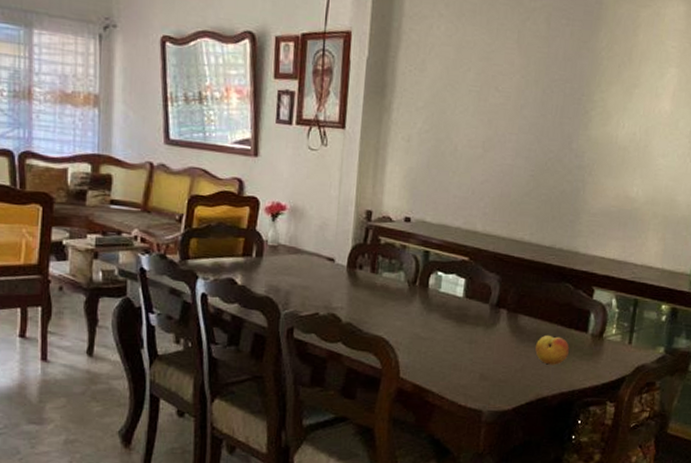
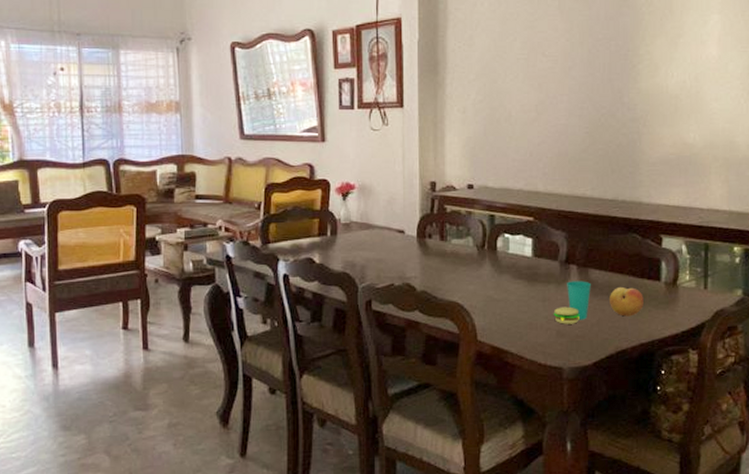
cup: none [478,325,520,368] -> present [553,281,592,324]

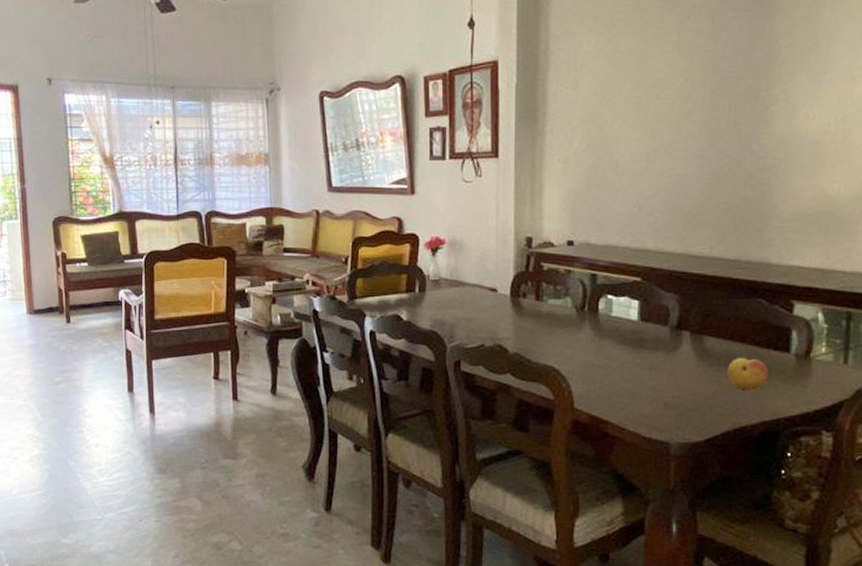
cup: present [553,281,592,324] -> none [660,349,707,396]

